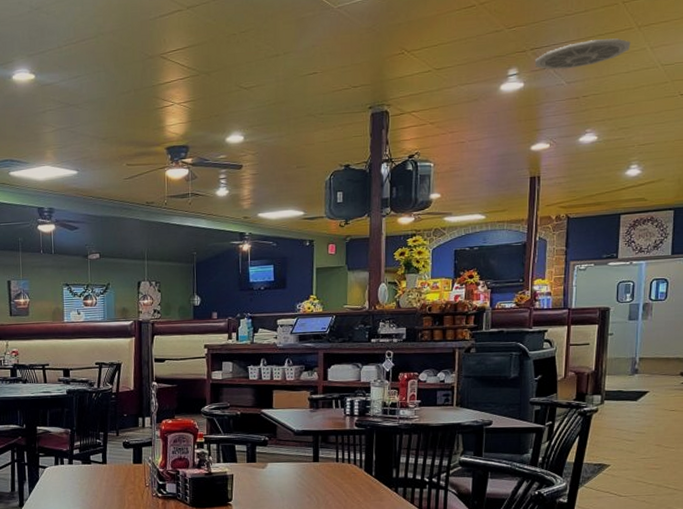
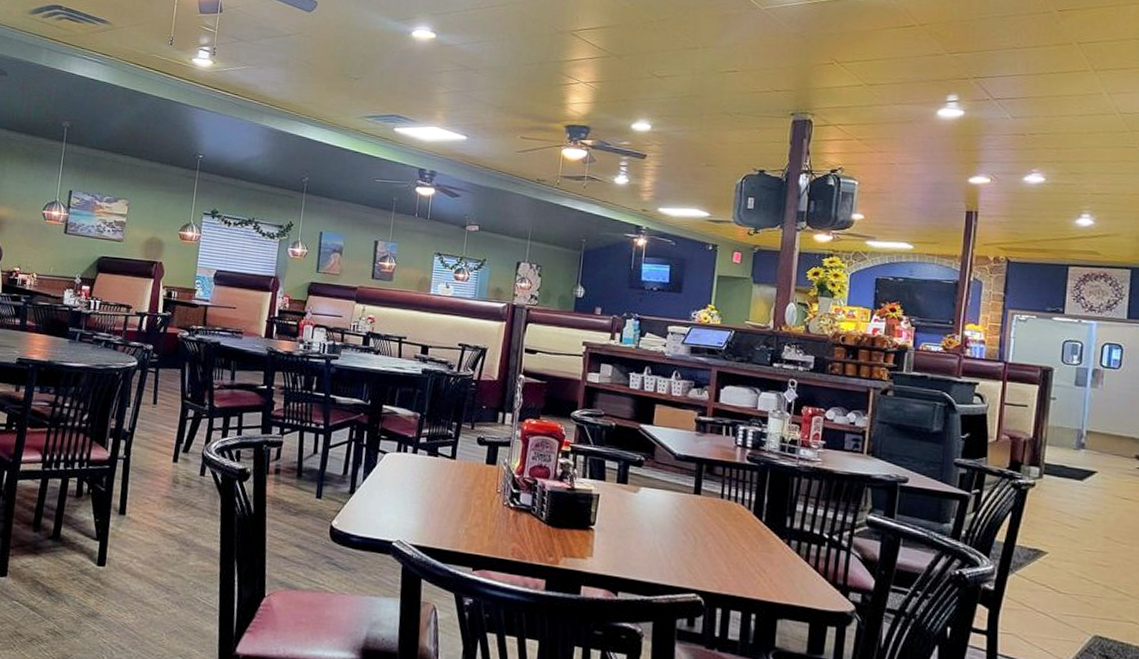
ceiling vent: present [534,38,631,70] -> none [977,77,1086,104]

